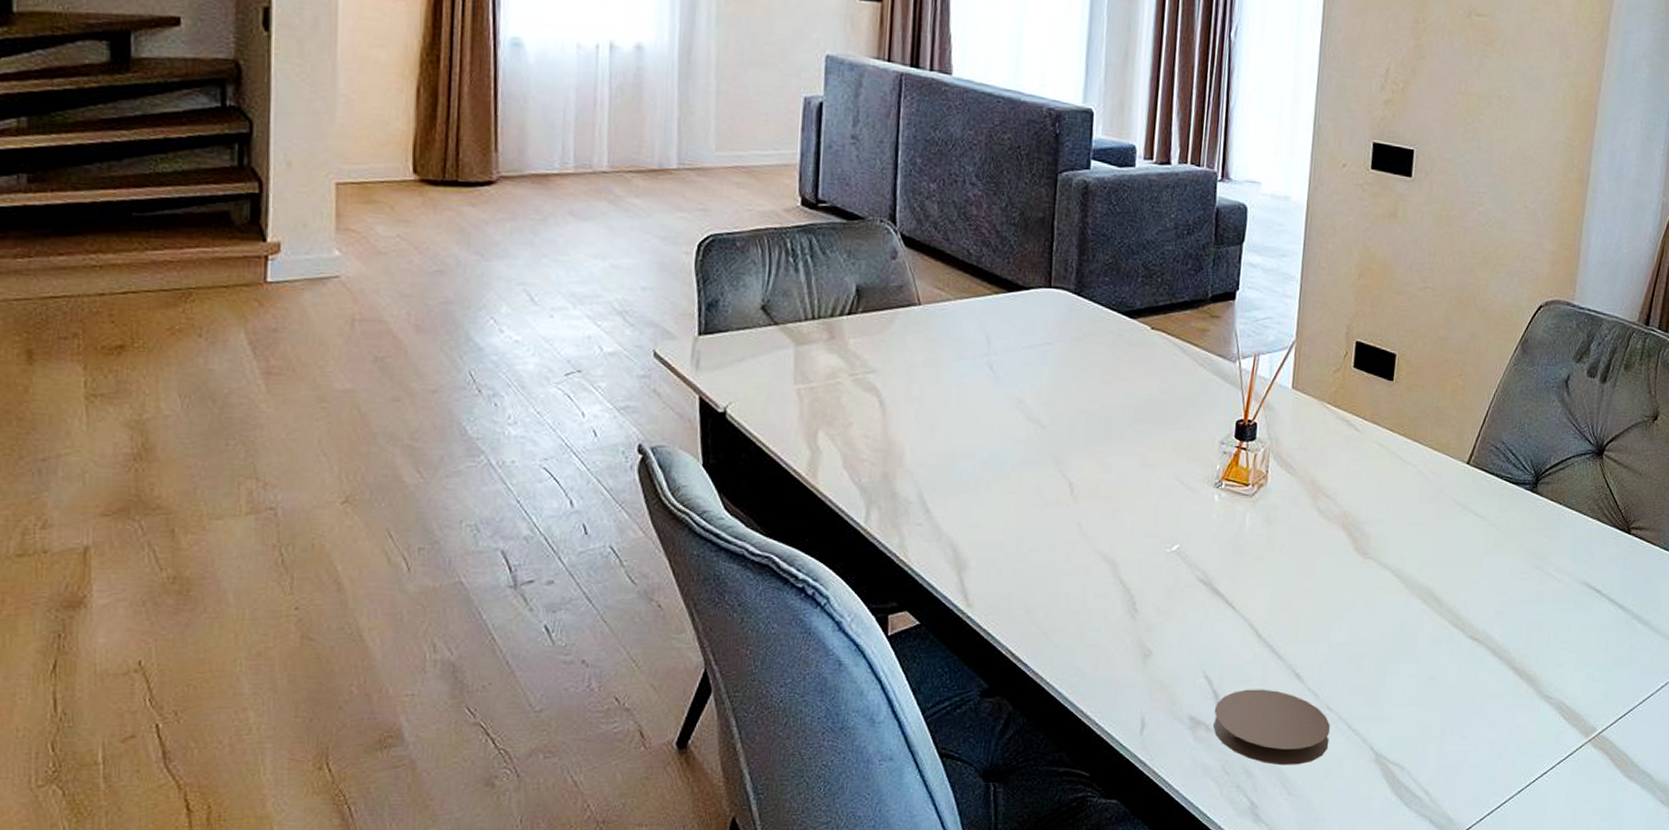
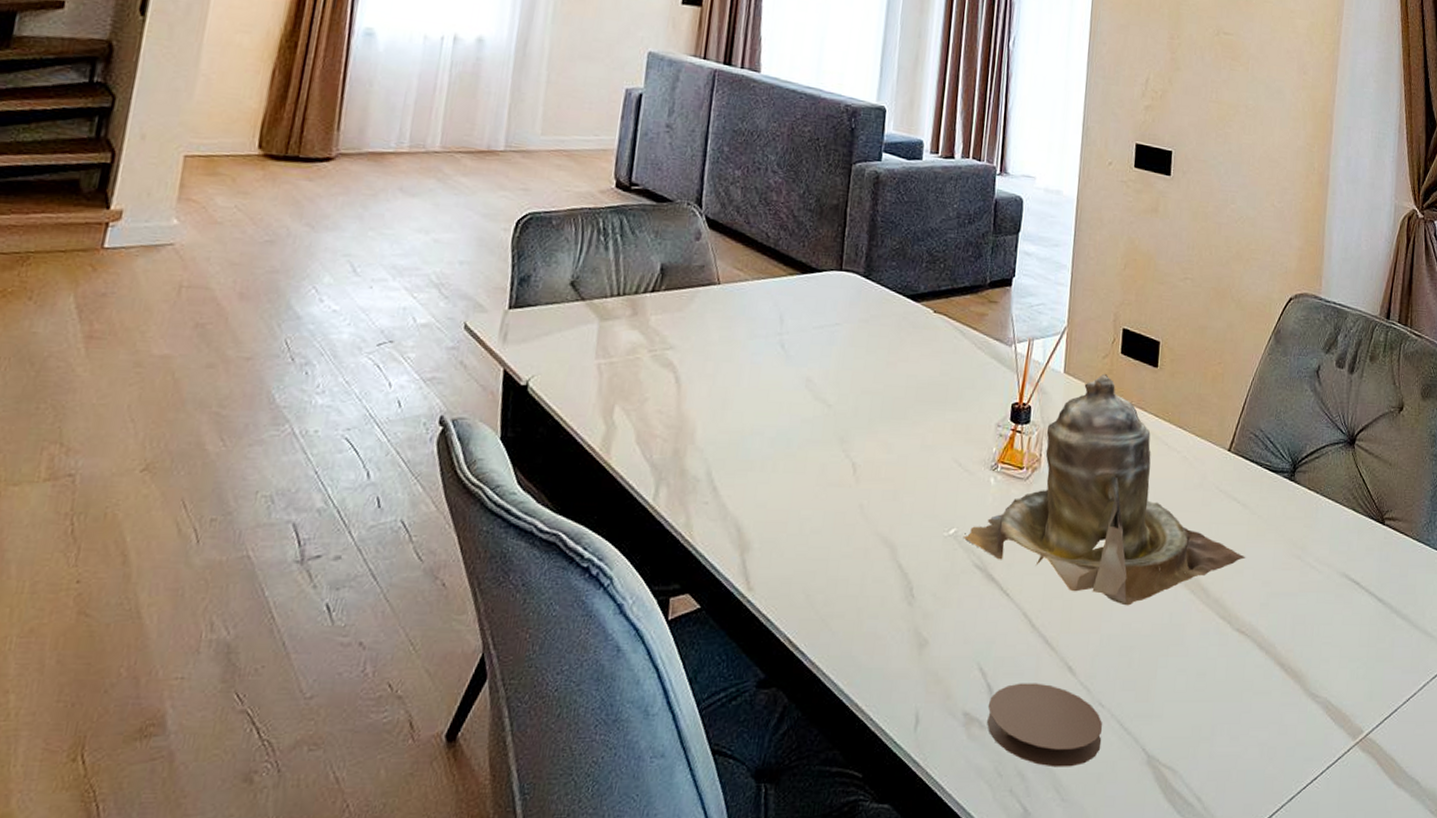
teapot: none [1186,388,1482,616] -> present [963,373,1246,606]

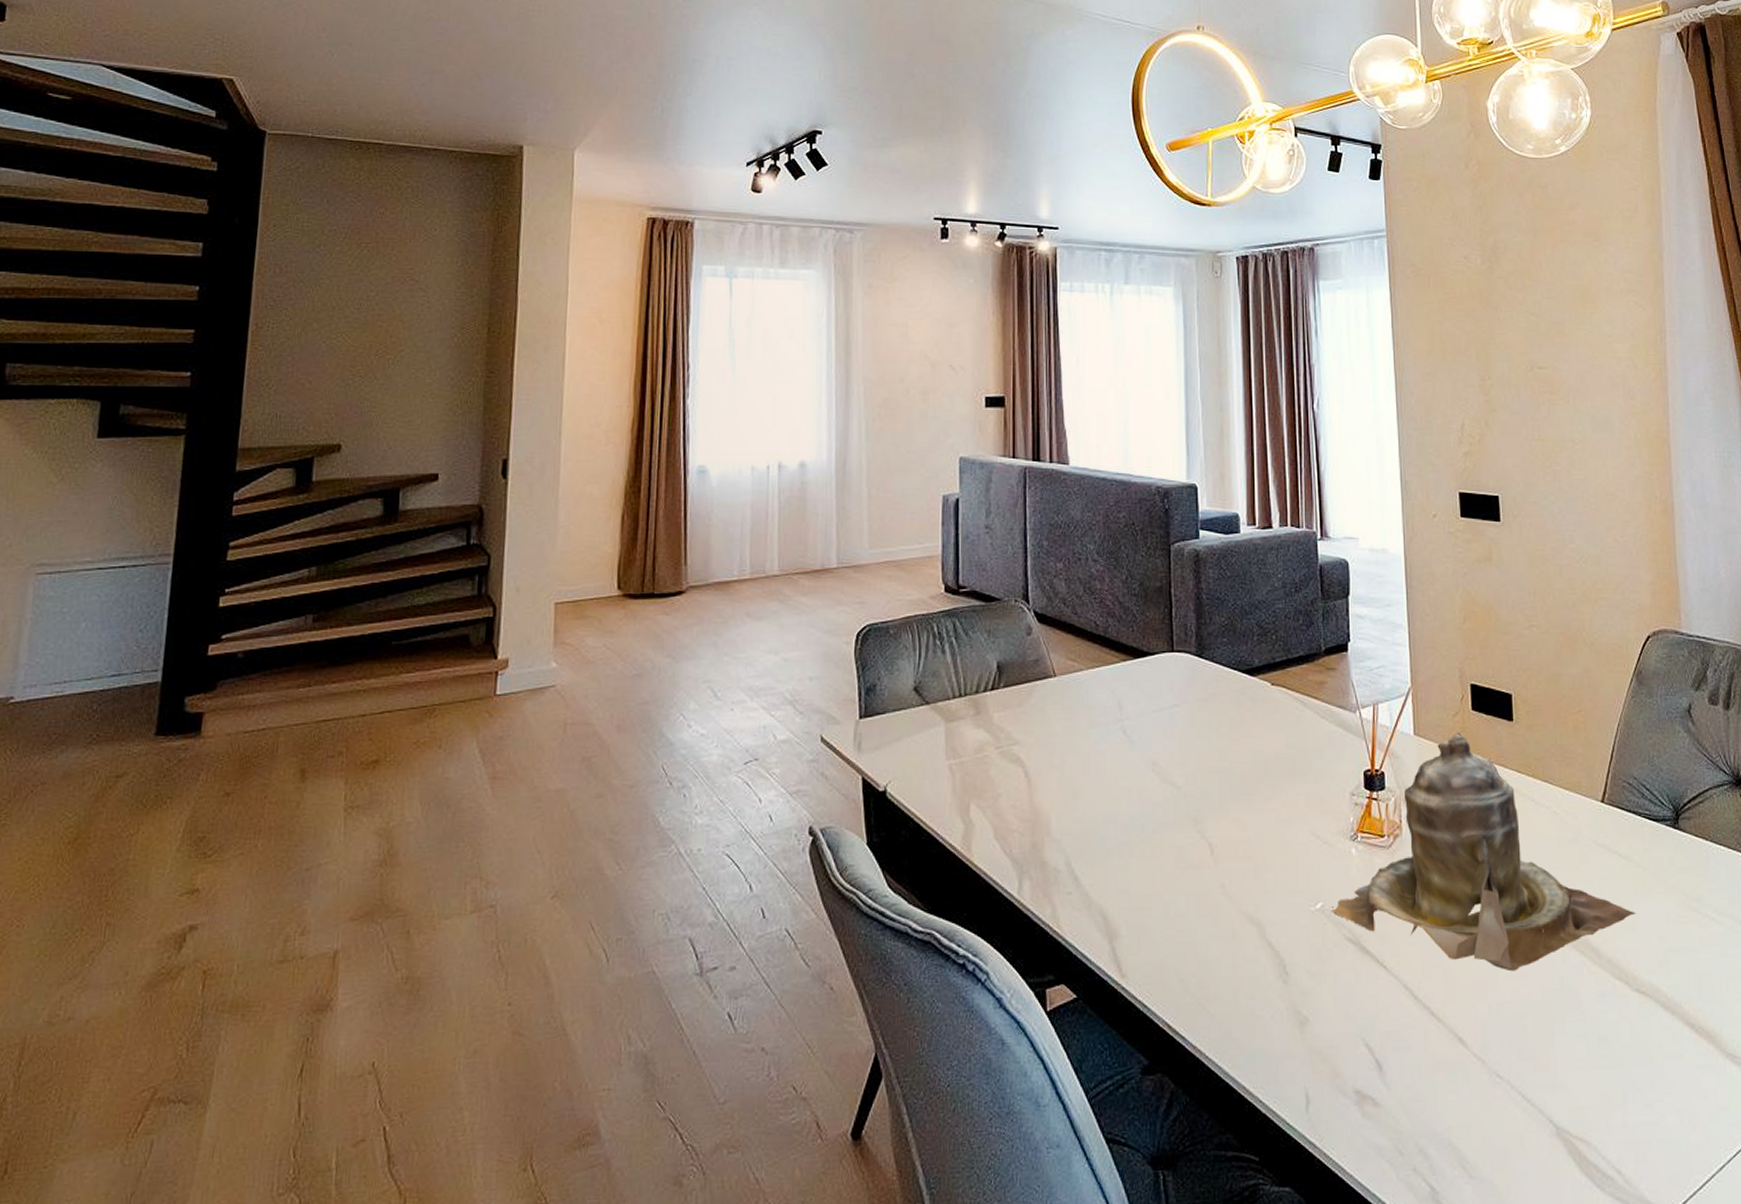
coaster: present [987,683,1102,768] -> none [1379,1056,1505,1144]

